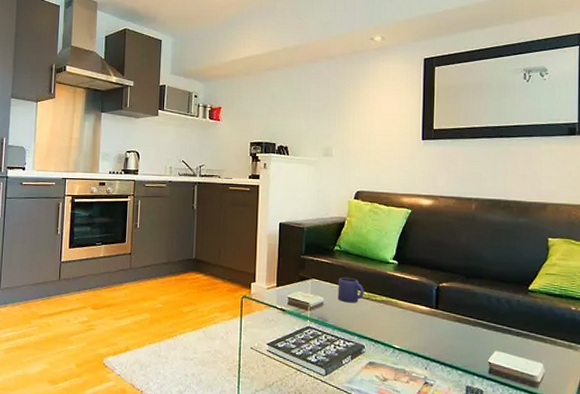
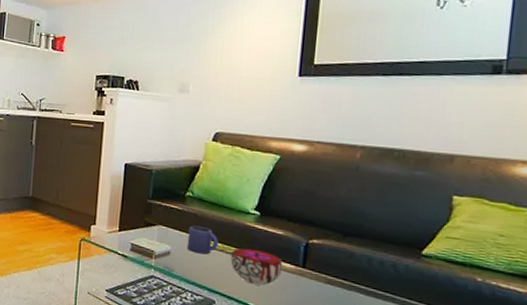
decorative bowl: none [376,295,420,328] -> present [230,248,283,285]

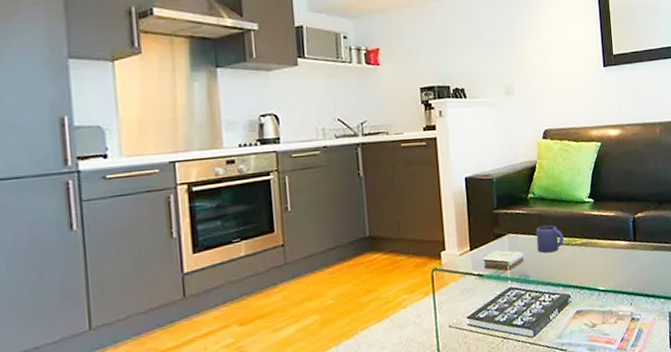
decorative bowl: present [230,248,283,285] -> none [576,235,619,269]

